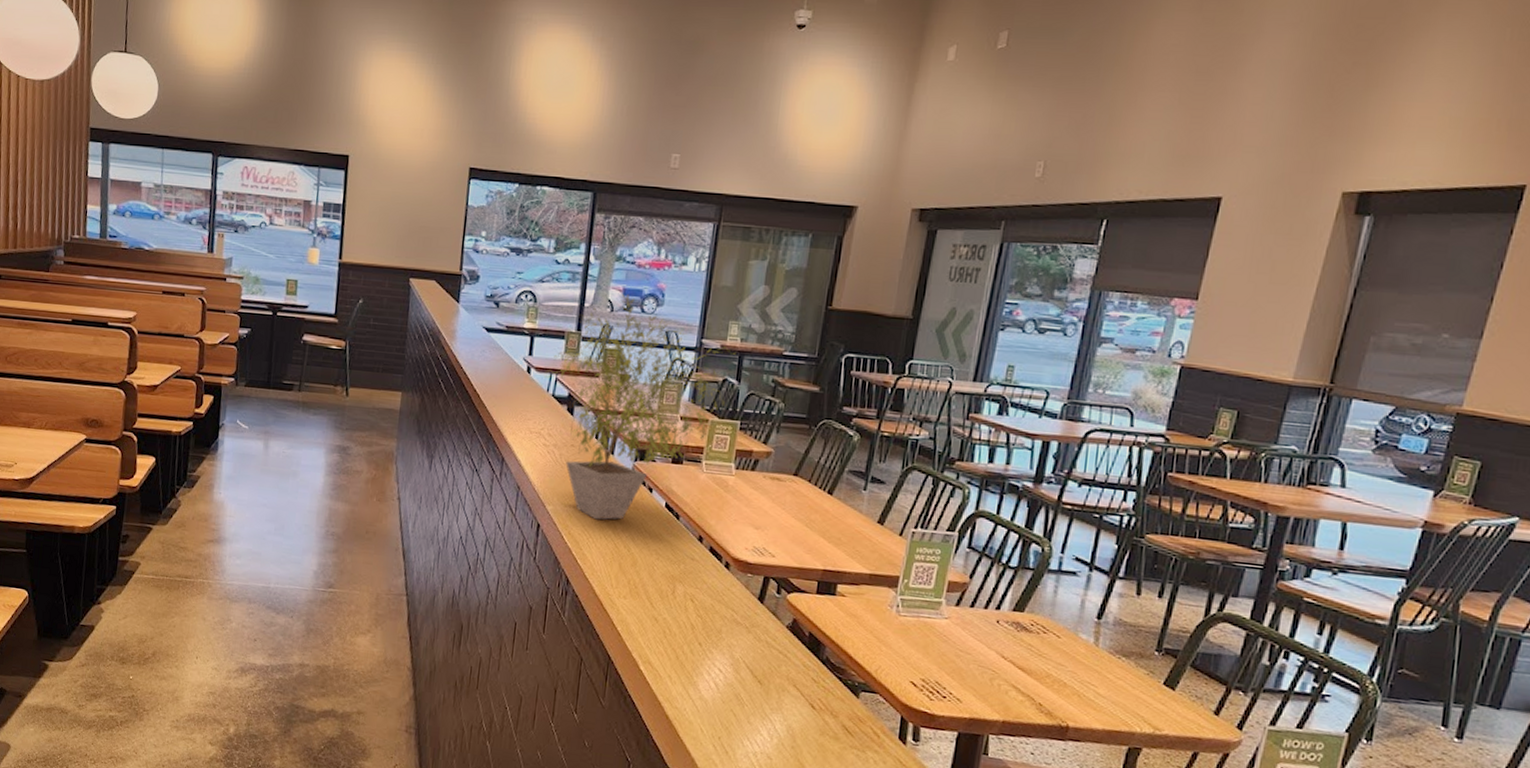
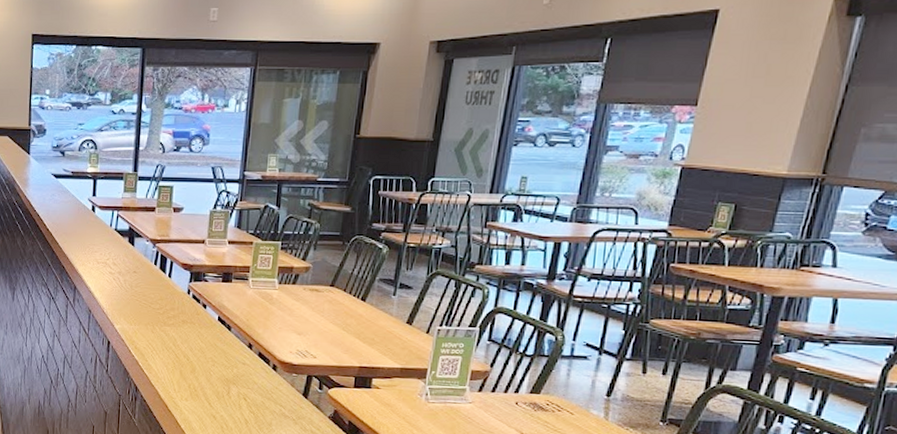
potted plant: present [544,293,735,520] -> none [107,136,274,335]

